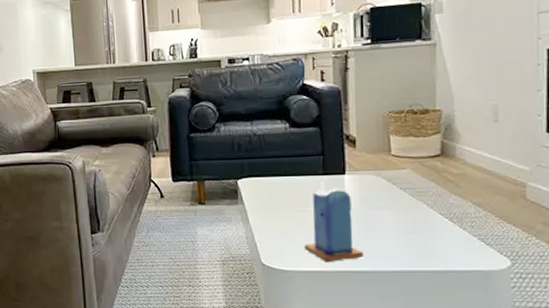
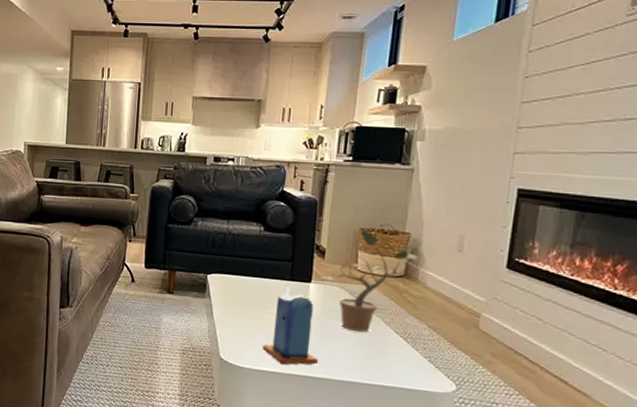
potted plant: none [354,111,454,218] -> present [320,227,419,332]

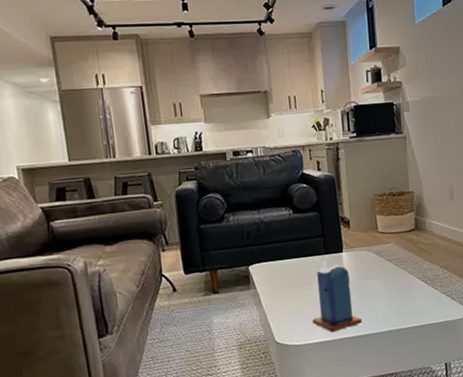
potted plant: present [320,227,419,332] -> none [349,194,424,286]

